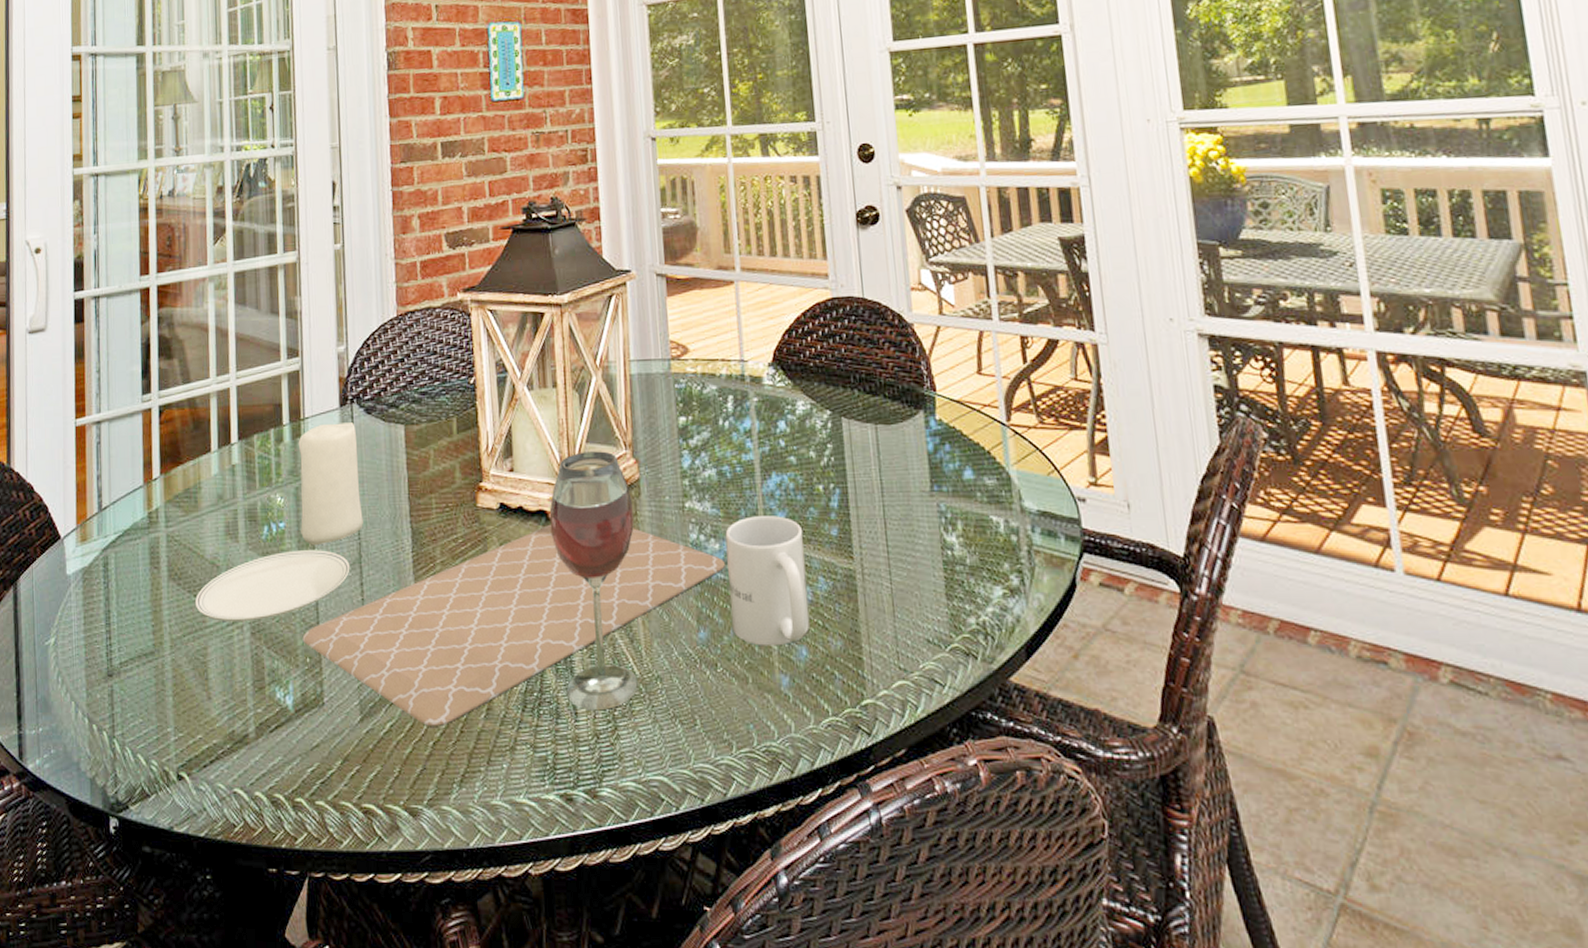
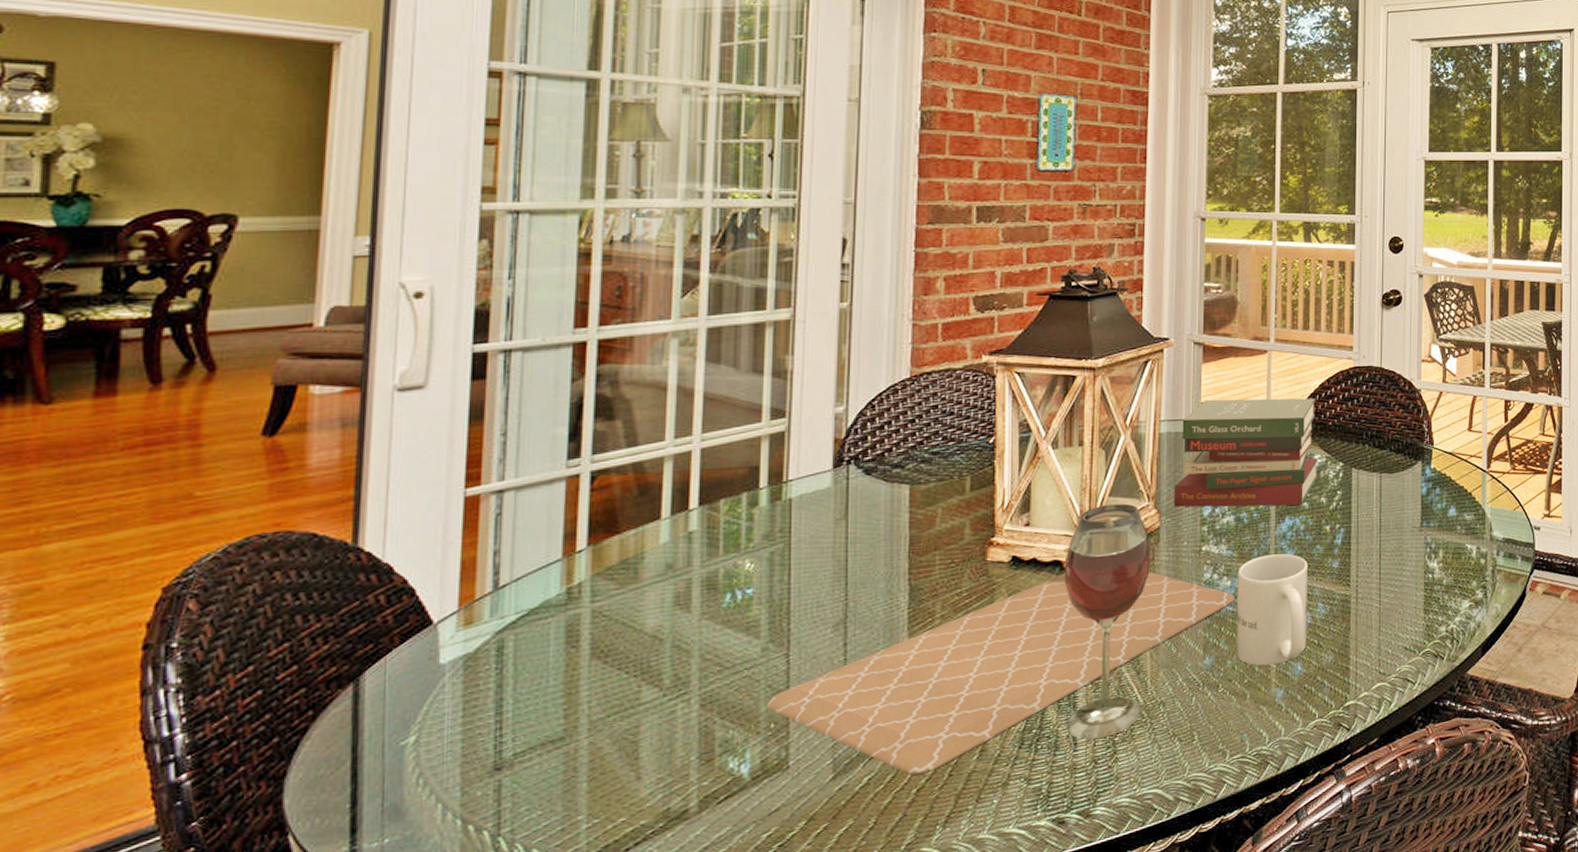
plate: present [194,550,350,623] -> none [626,613,832,697]
candle: present [298,422,363,546] -> none [774,484,852,610]
books: none [650,334,804,460] -> present [1174,398,1318,507]

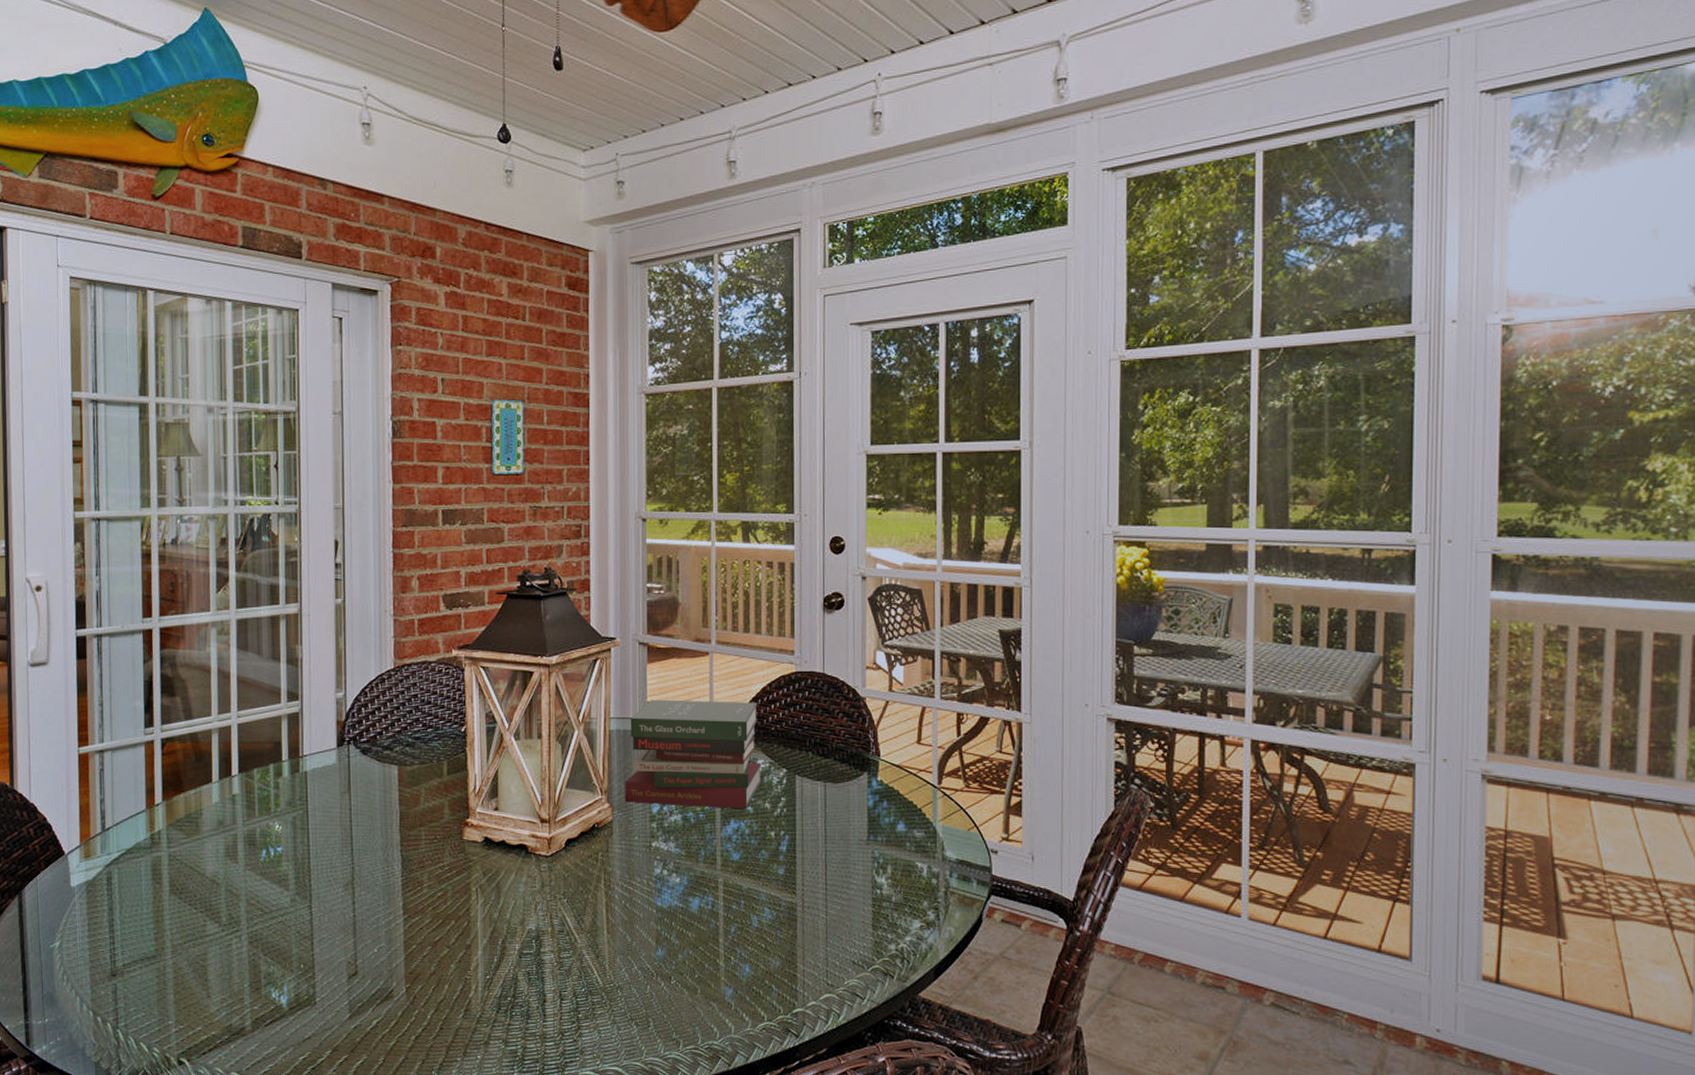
placemat: present [767,572,1235,775] -> none [297,856,684,1023]
wineglass: present [1064,503,1152,740] -> none [529,795,606,1014]
mug: present [1236,553,1309,666] -> none [685,856,755,964]

